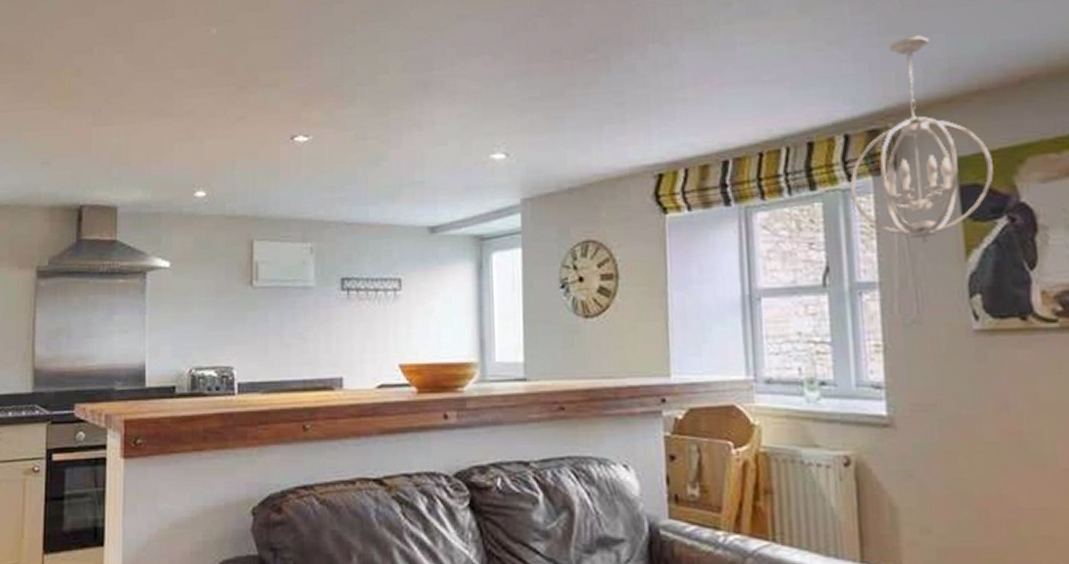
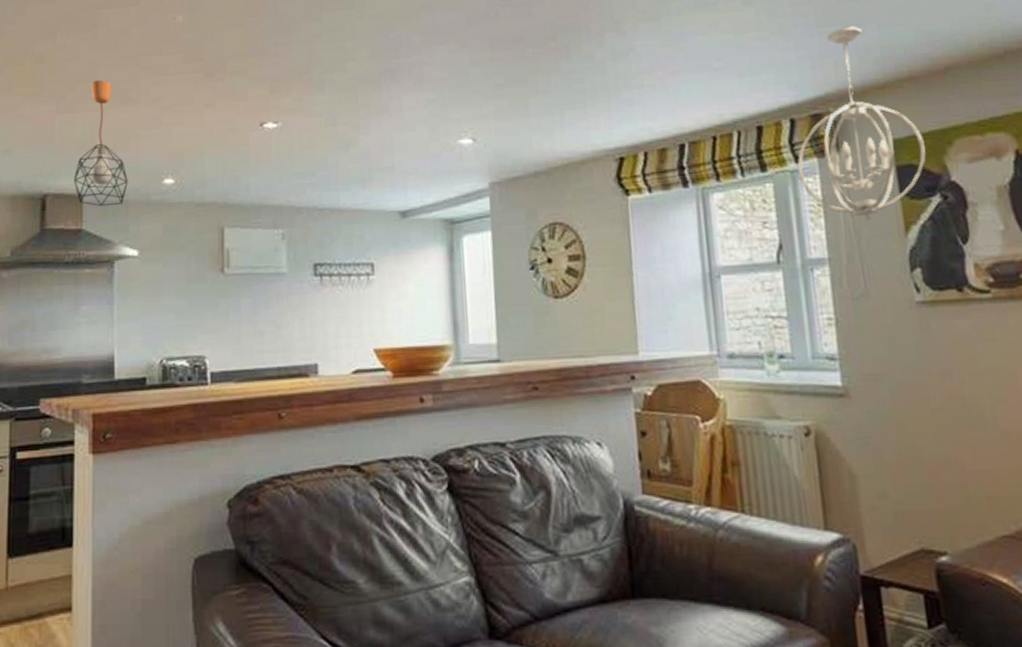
pendant light: none [109,92,161,219] -> present [74,79,128,207]

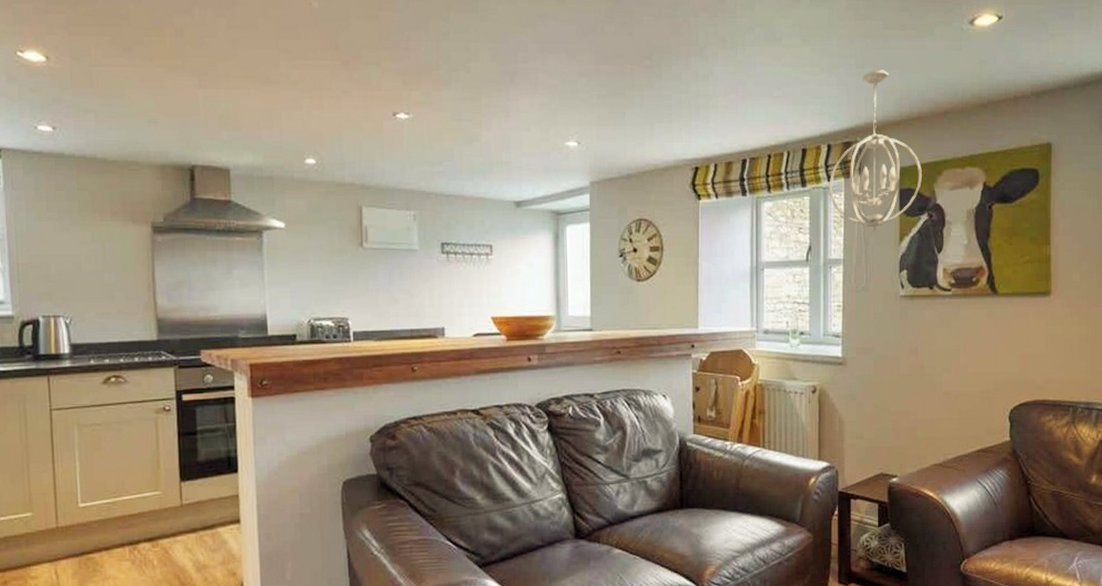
pendant light: present [74,79,128,207] -> none [220,58,272,181]

